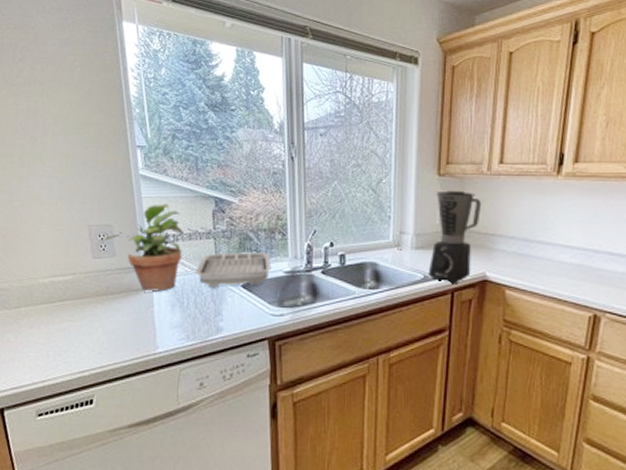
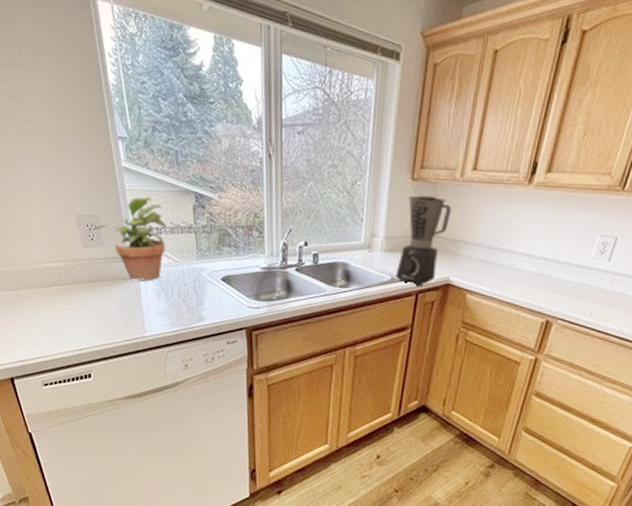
dish rack: present [195,252,272,288] -> none [178,247,249,280]

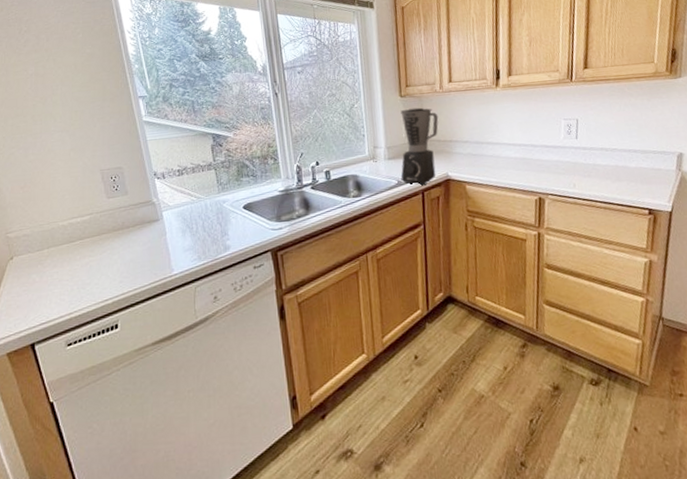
potted plant: present [92,197,166,281] -> none [116,143,188,222]

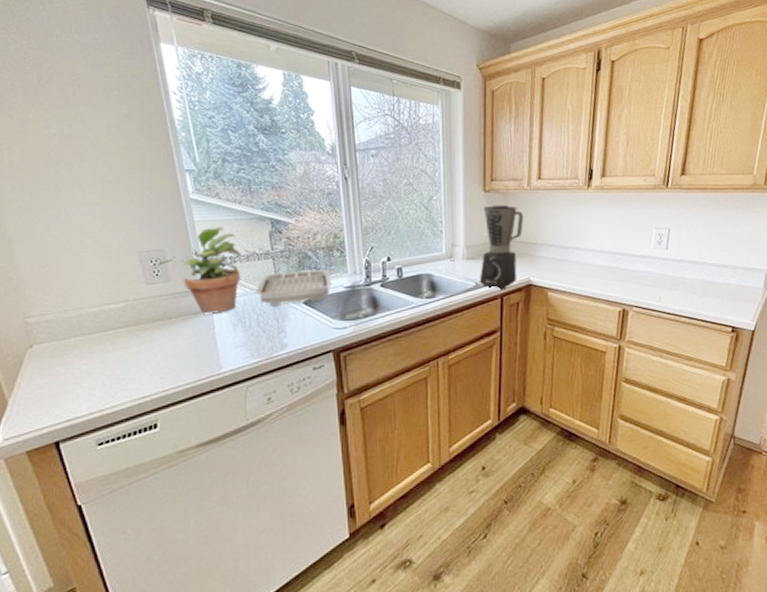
potted plant: none [116,143,188,222] -> present [157,226,241,314]
dish rack: none [201,176,268,213] -> present [255,270,332,307]

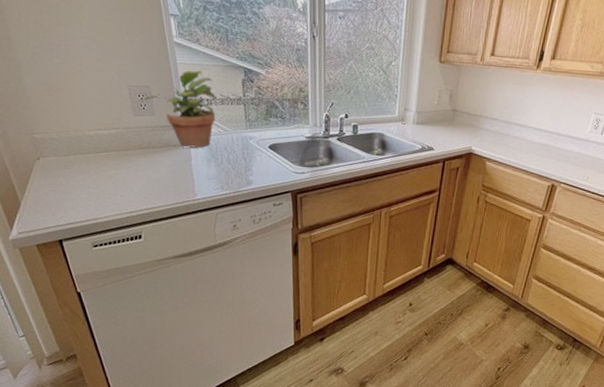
dish rack: present [255,270,332,307] -> none [228,118,295,148]
blender: present [479,204,524,289] -> none [425,76,474,154]

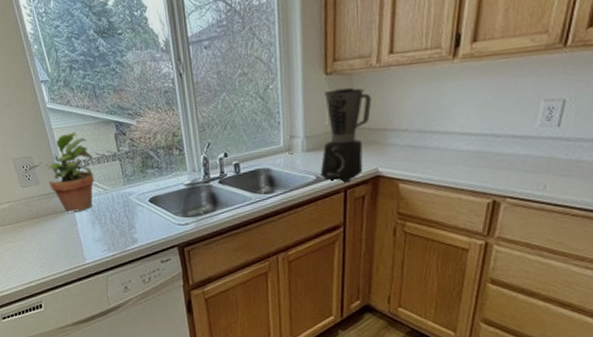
blender: none [425,76,474,154] -> present [320,87,372,182]

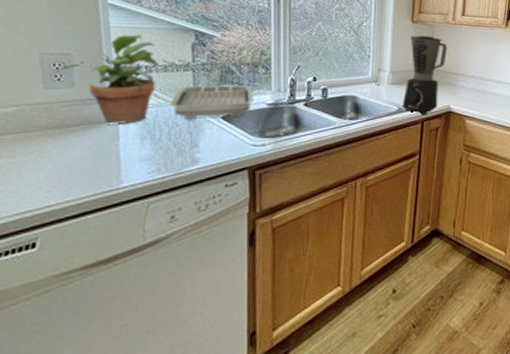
dish rack: none [107,168,173,205] -> present [170,85,254,120]

